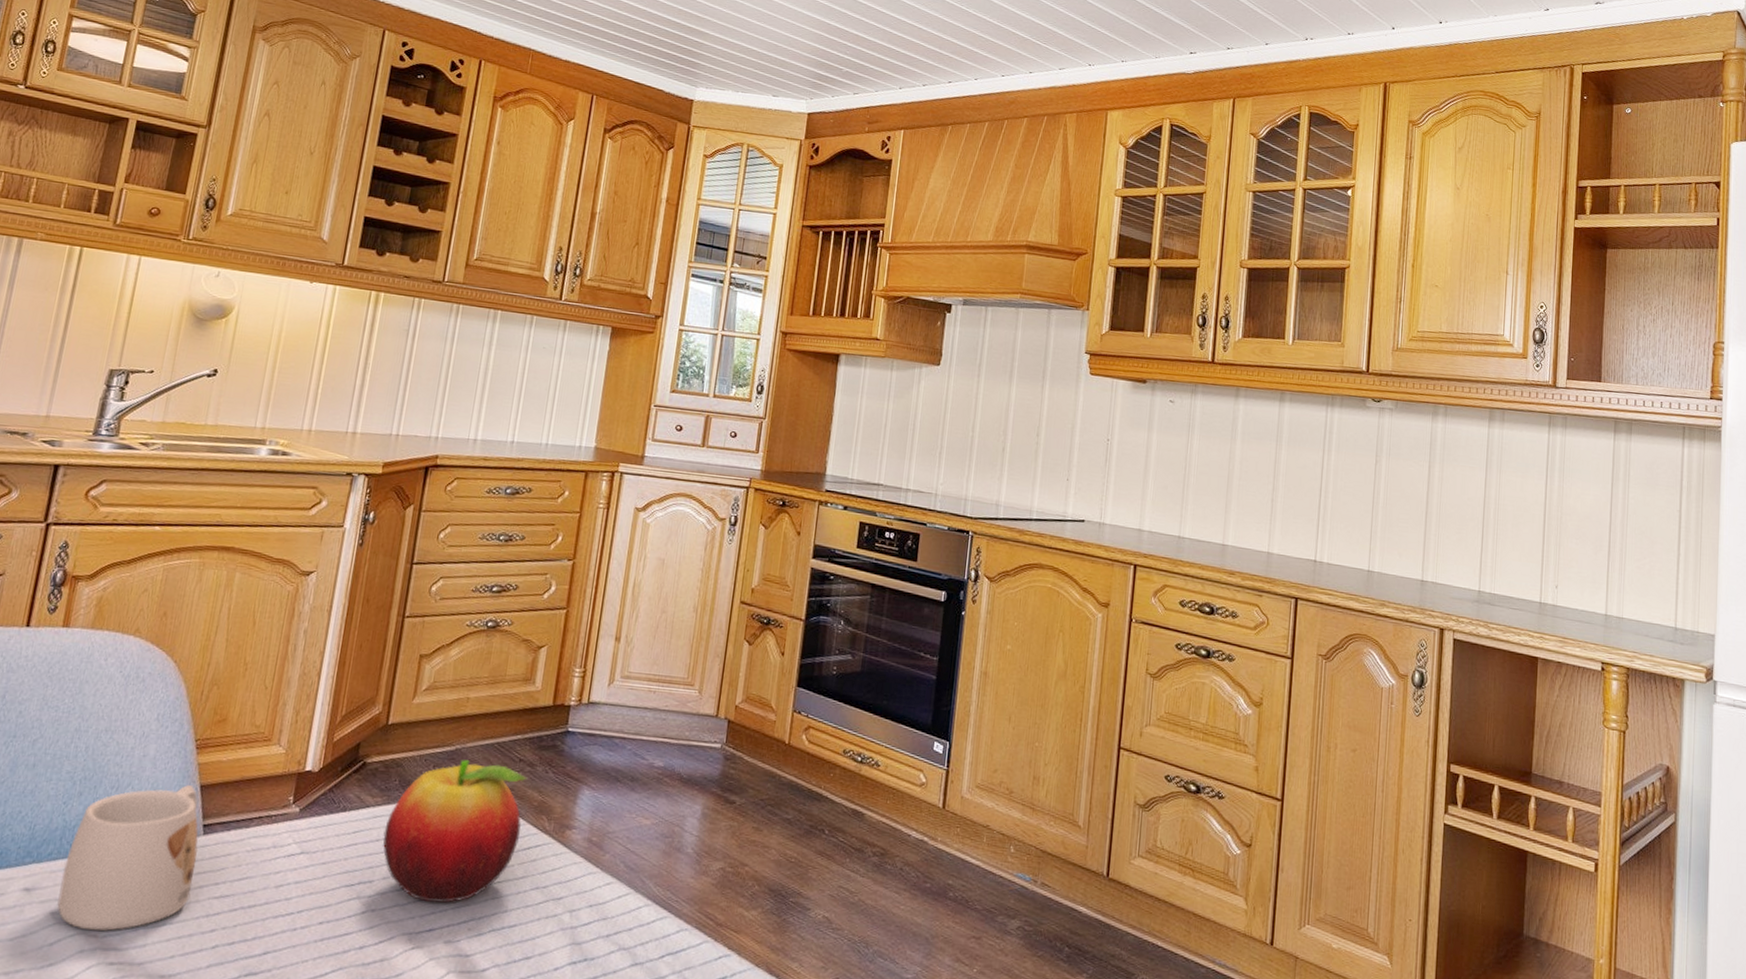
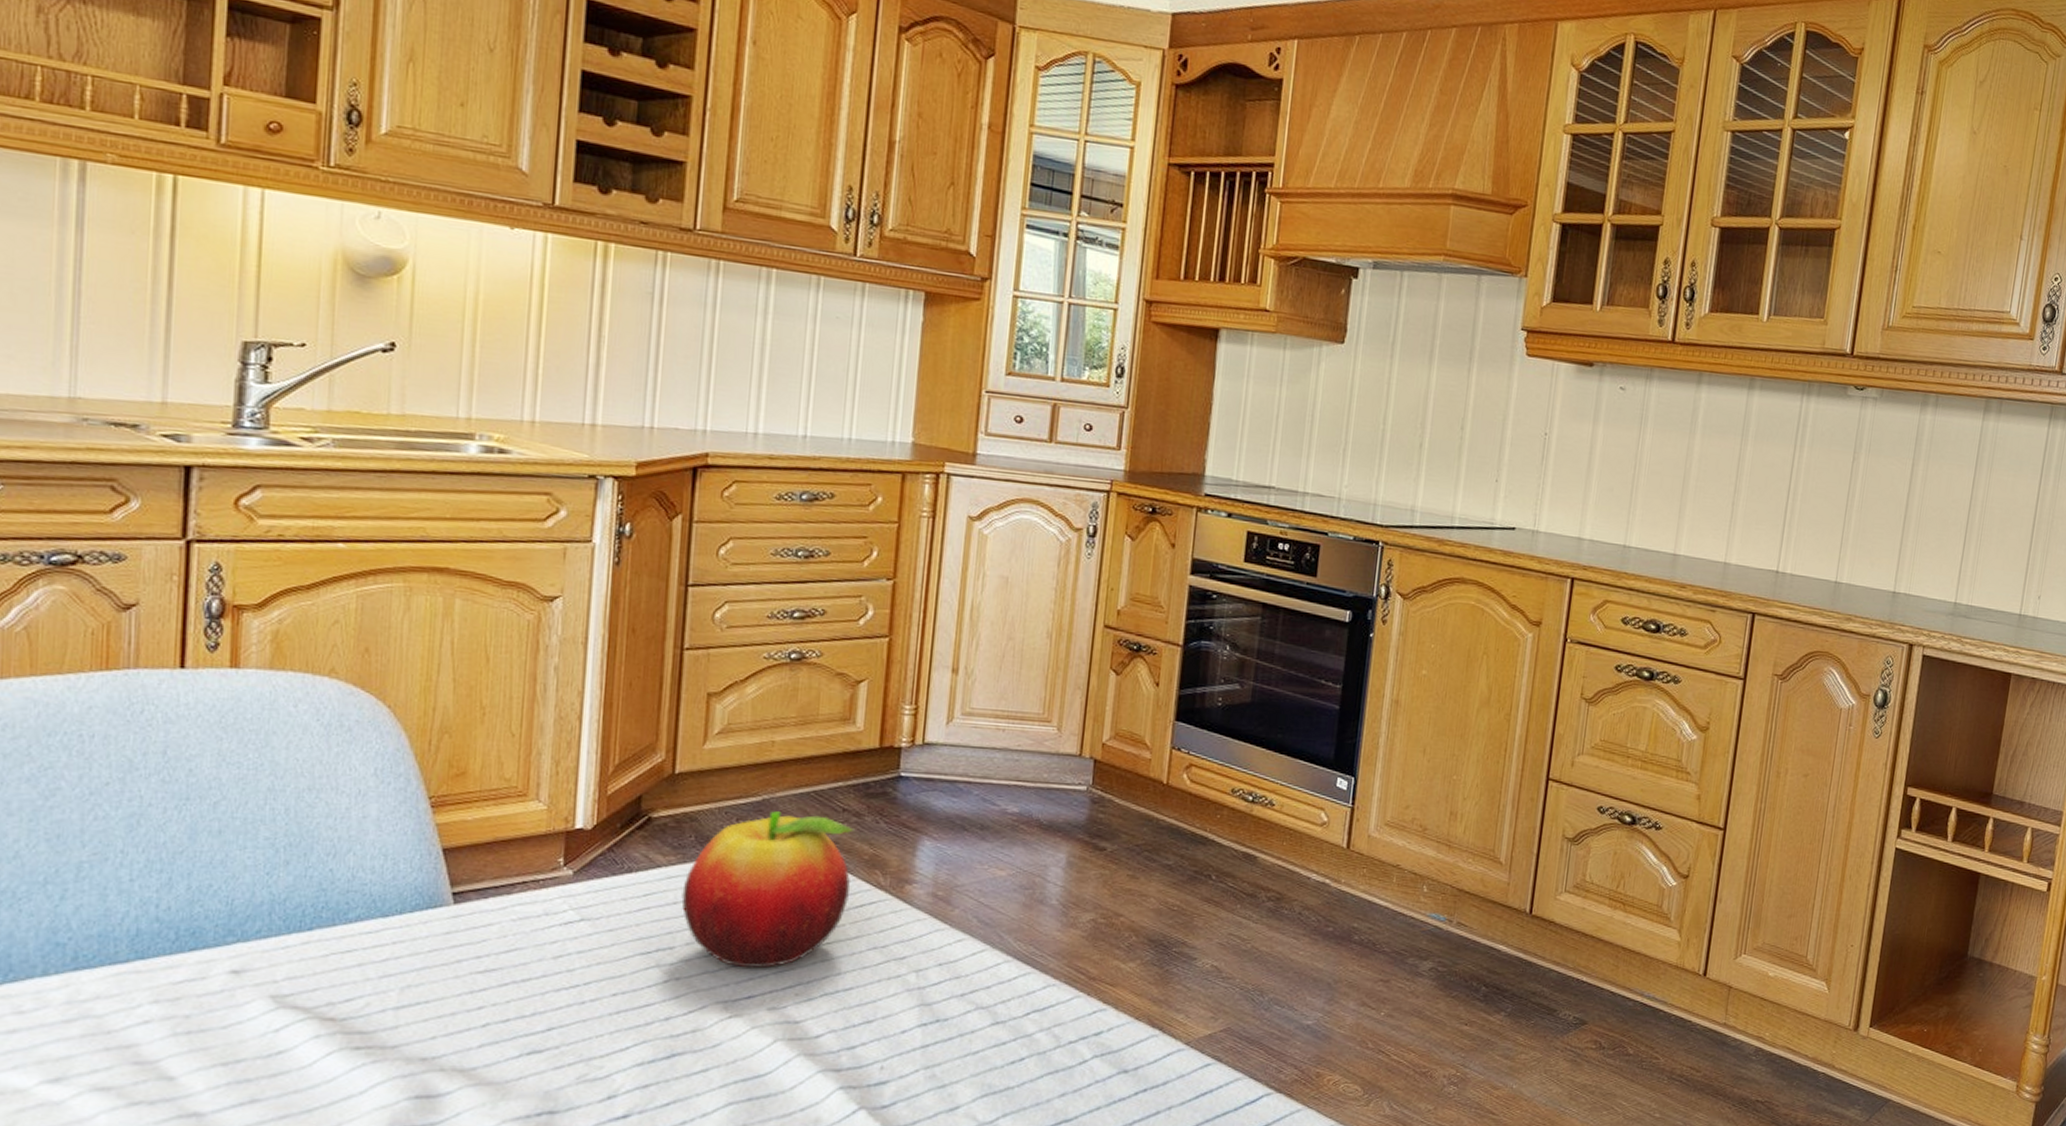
mug: present [57,785,199,931] -> none [277,849,450,1014]

